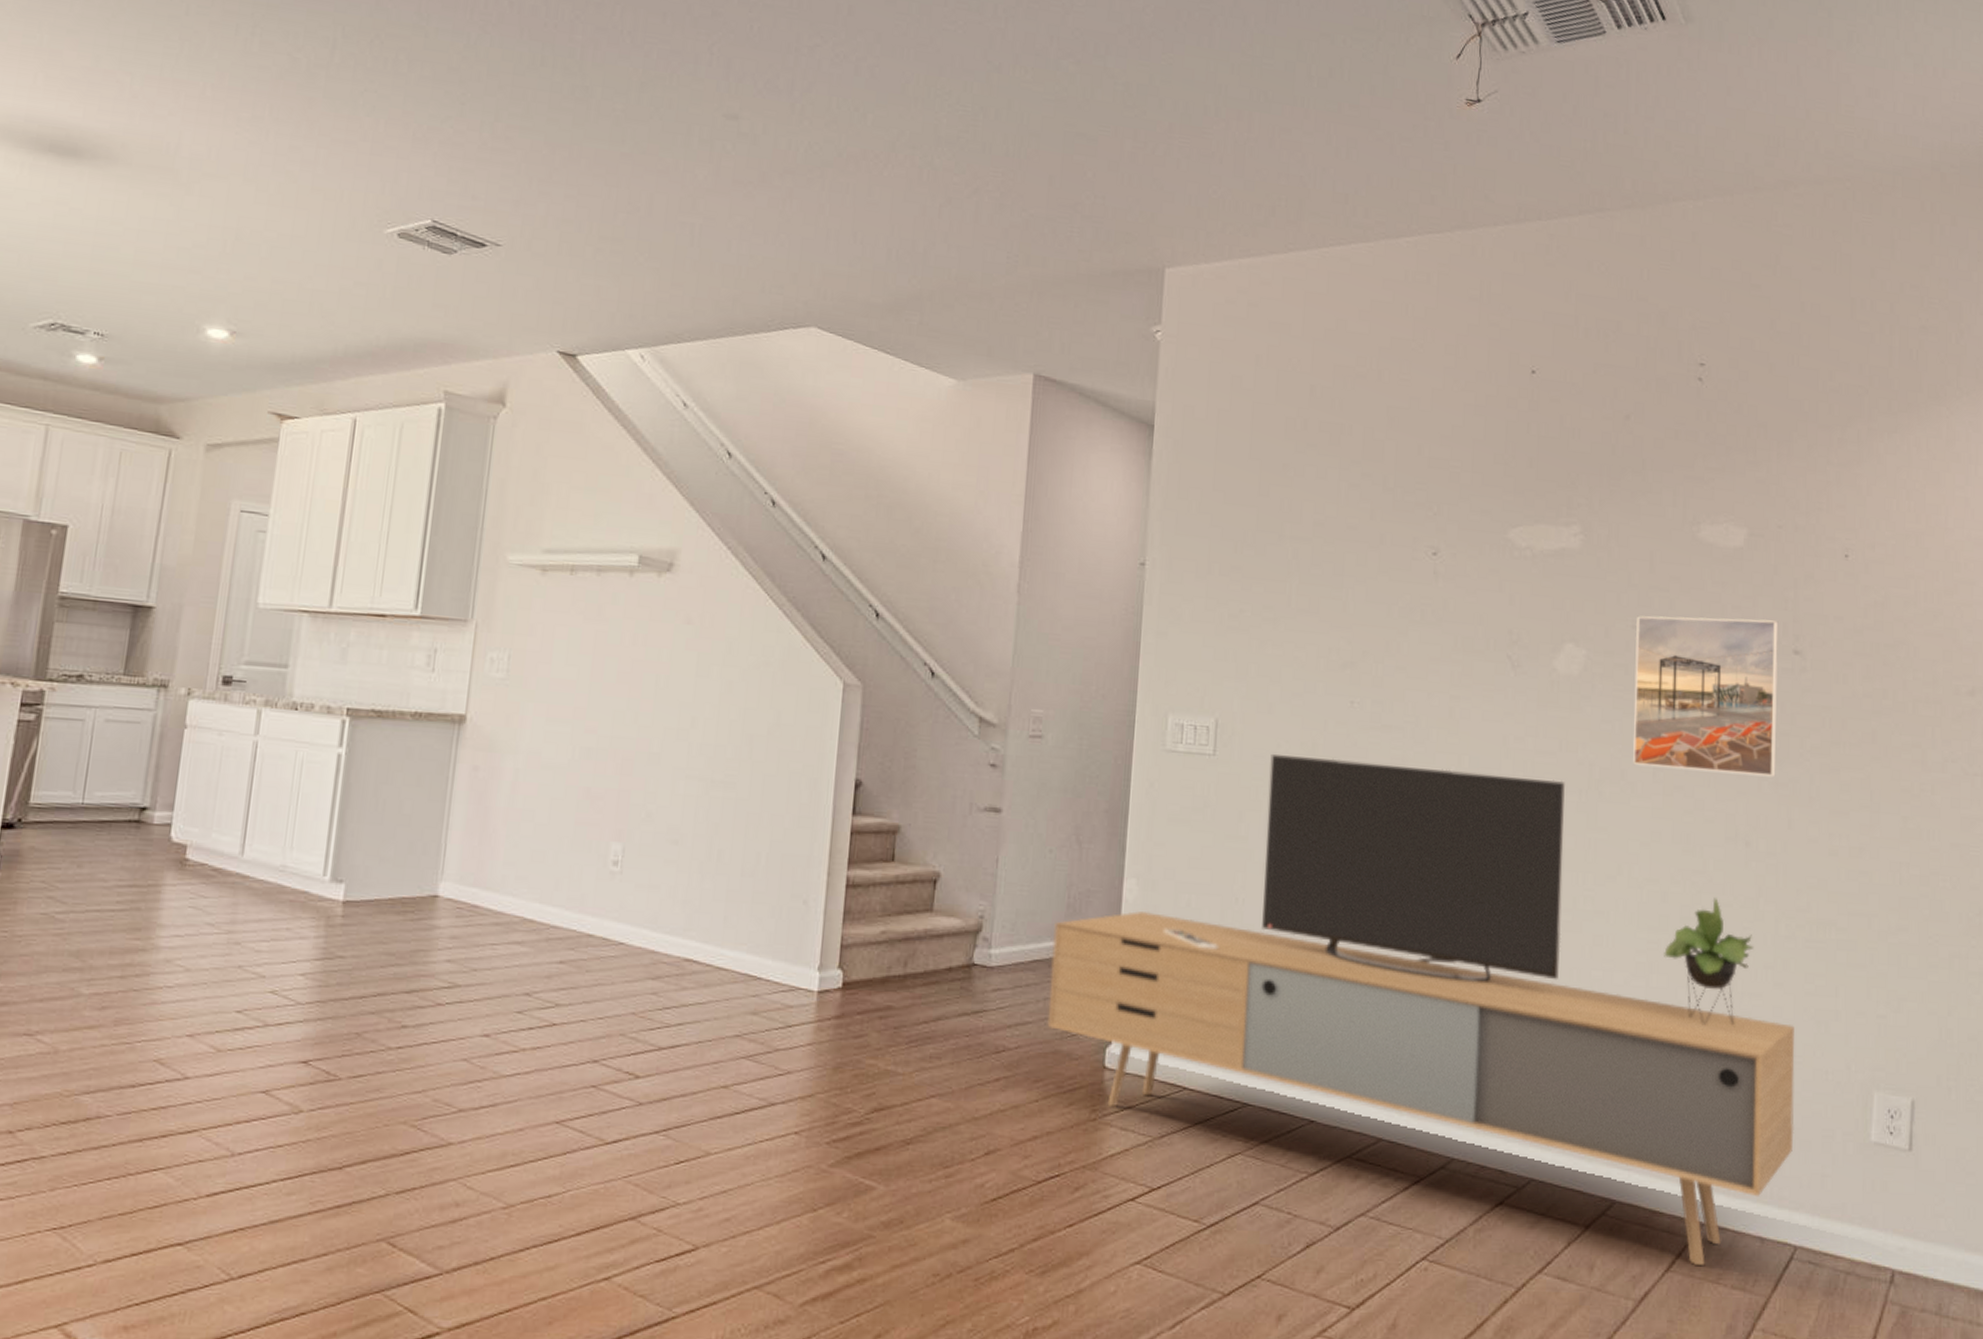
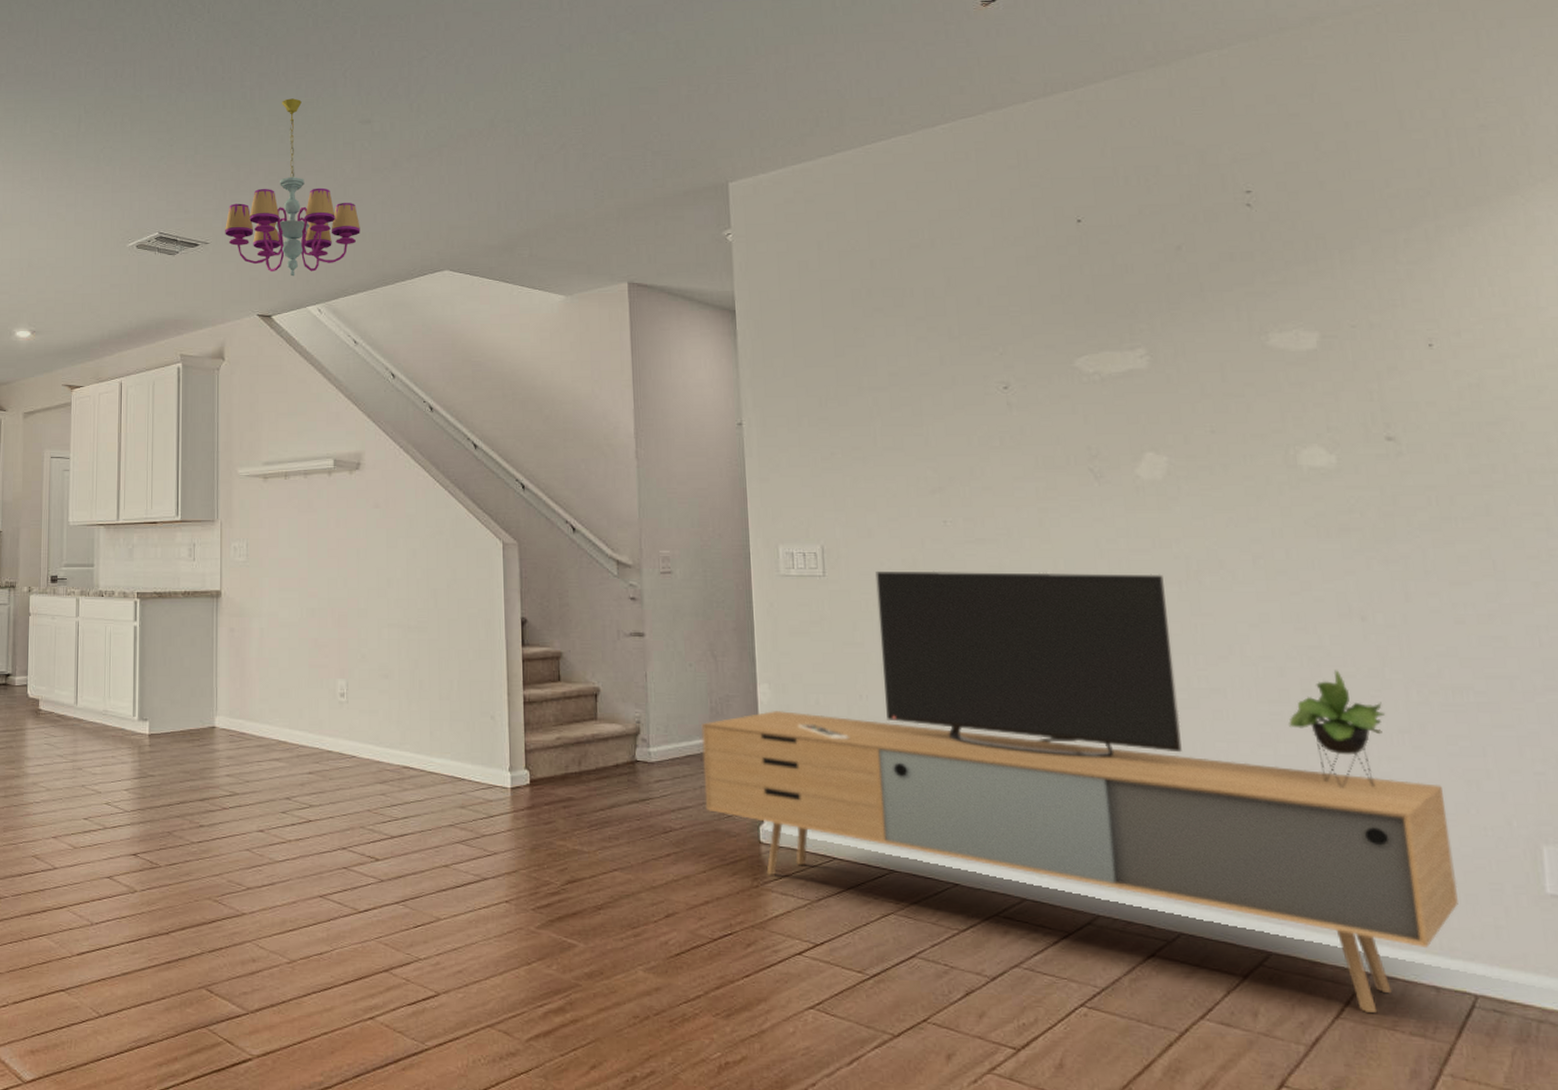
chandelier: none [525,67,709,307] -> present [225,98,360,277]
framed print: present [1633,615,1779,778] -> none [1215,411,1385,555]

